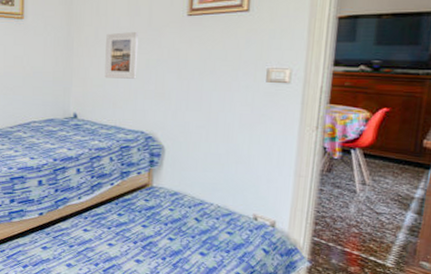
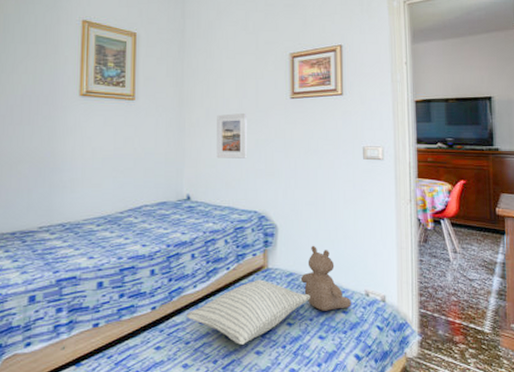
pillow: none [71,196,194,253] -> present [187,279,310,345]
teddy bear: none [185,167,237,231] -> present [300,245,351,311]

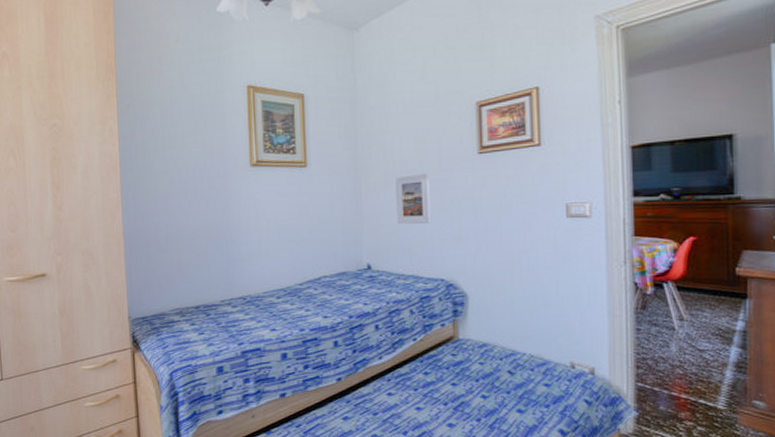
pillow: present [187,279,310,345] -> none [373,350,507,417]
teddy bear: present [300,245,351,311] -> none [495,314,554,384]

